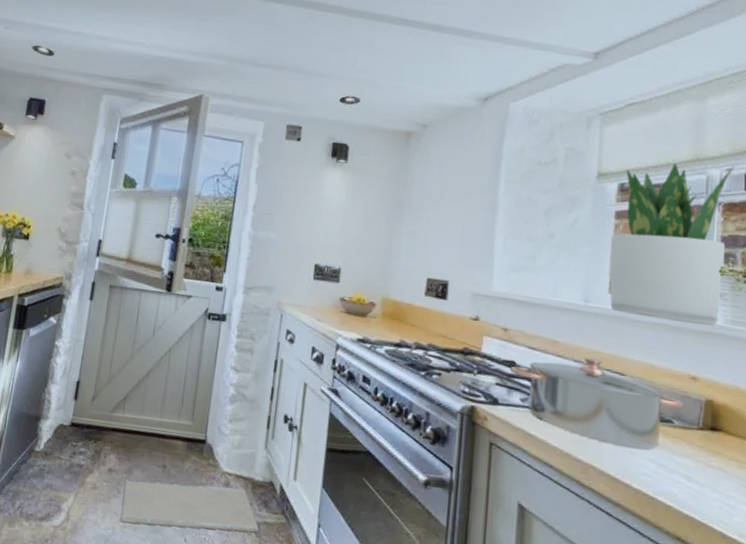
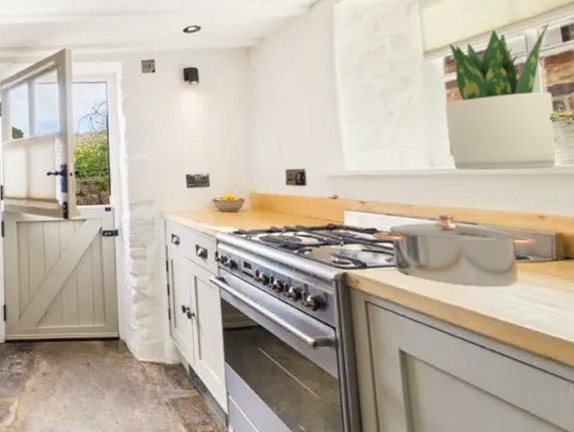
door mat: present [121,478,259,533] -> none [58,373,177,415]

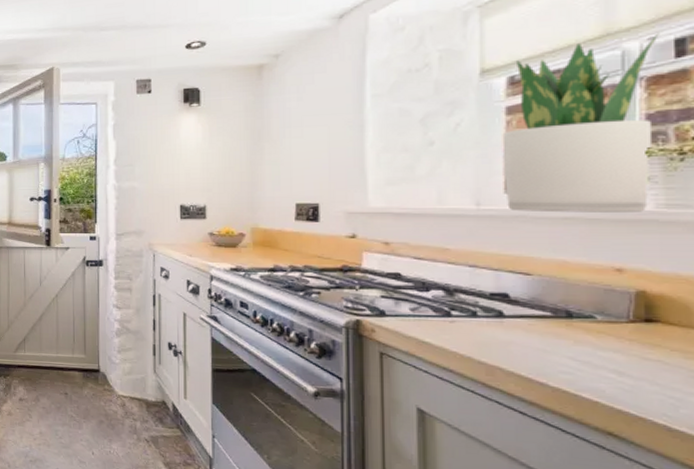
cooking pot: present [373,213,536,287] -> none [396,260,608,349]

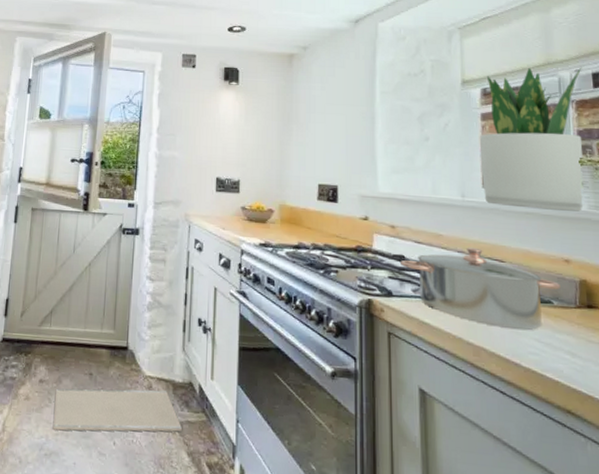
door mat: none [34,405,157,445] -> present [54,388,182,432]
cooking pot: none [396,260,608,349] -> present [401,247,561,331]

